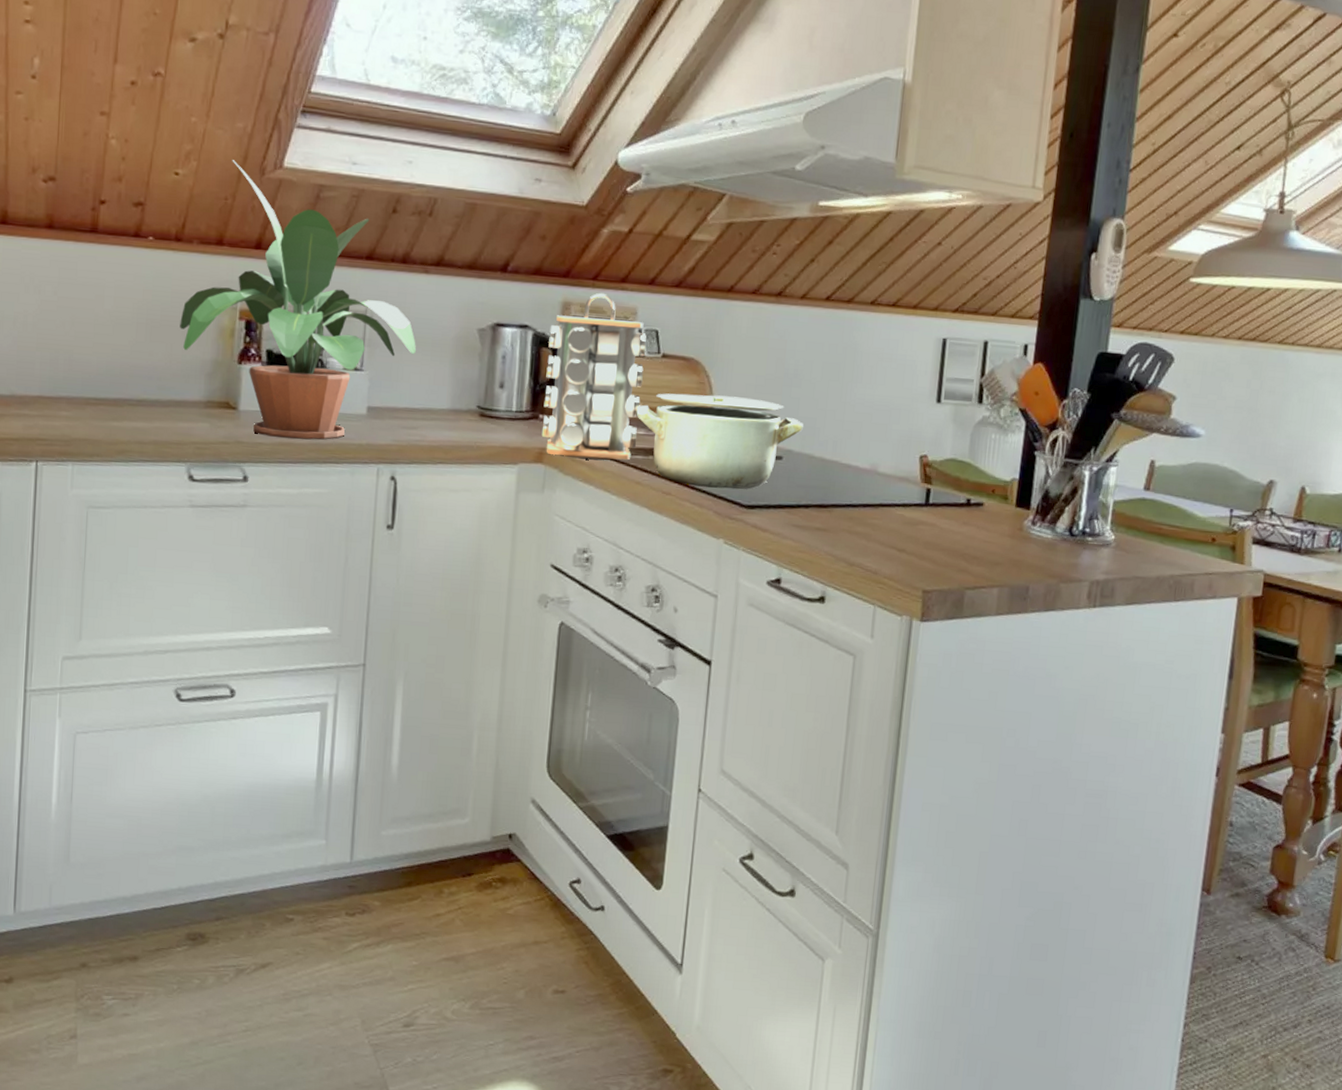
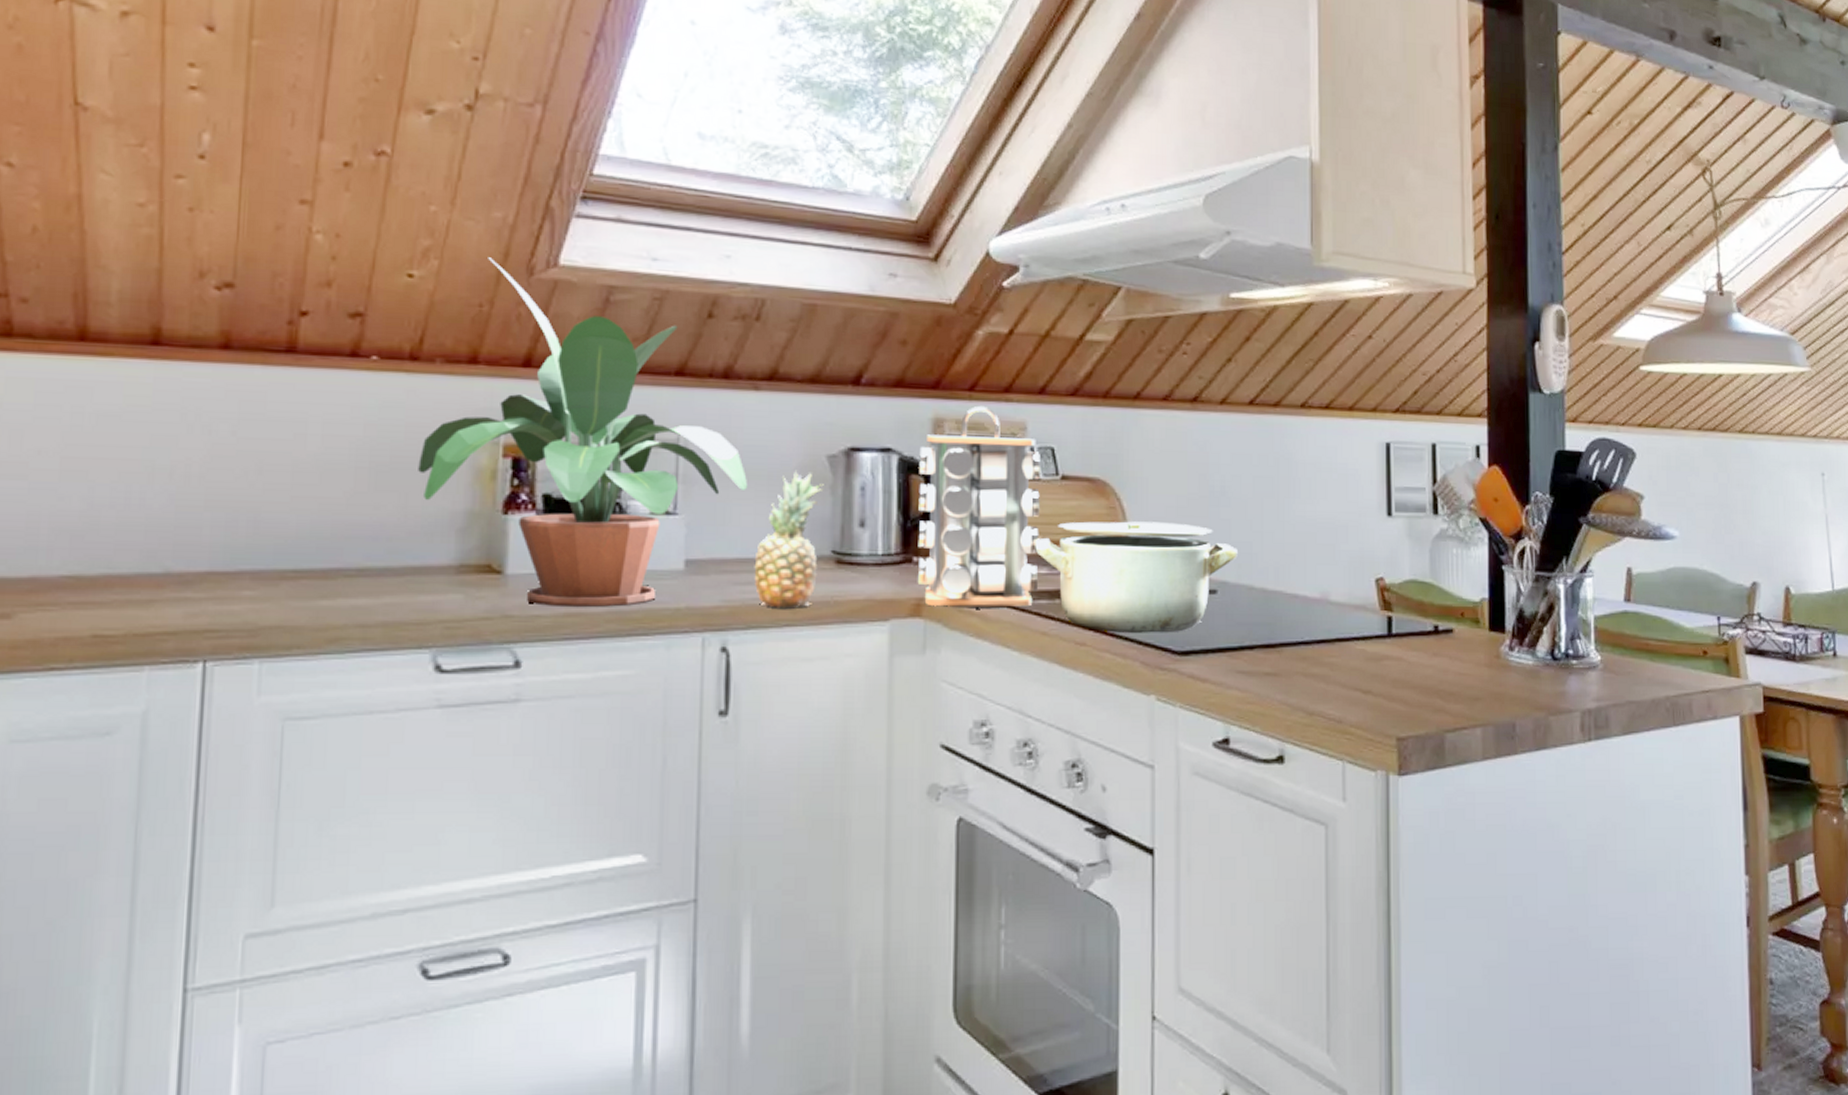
fruit: none [417,339,474,449] -> present [754,470,824,608]

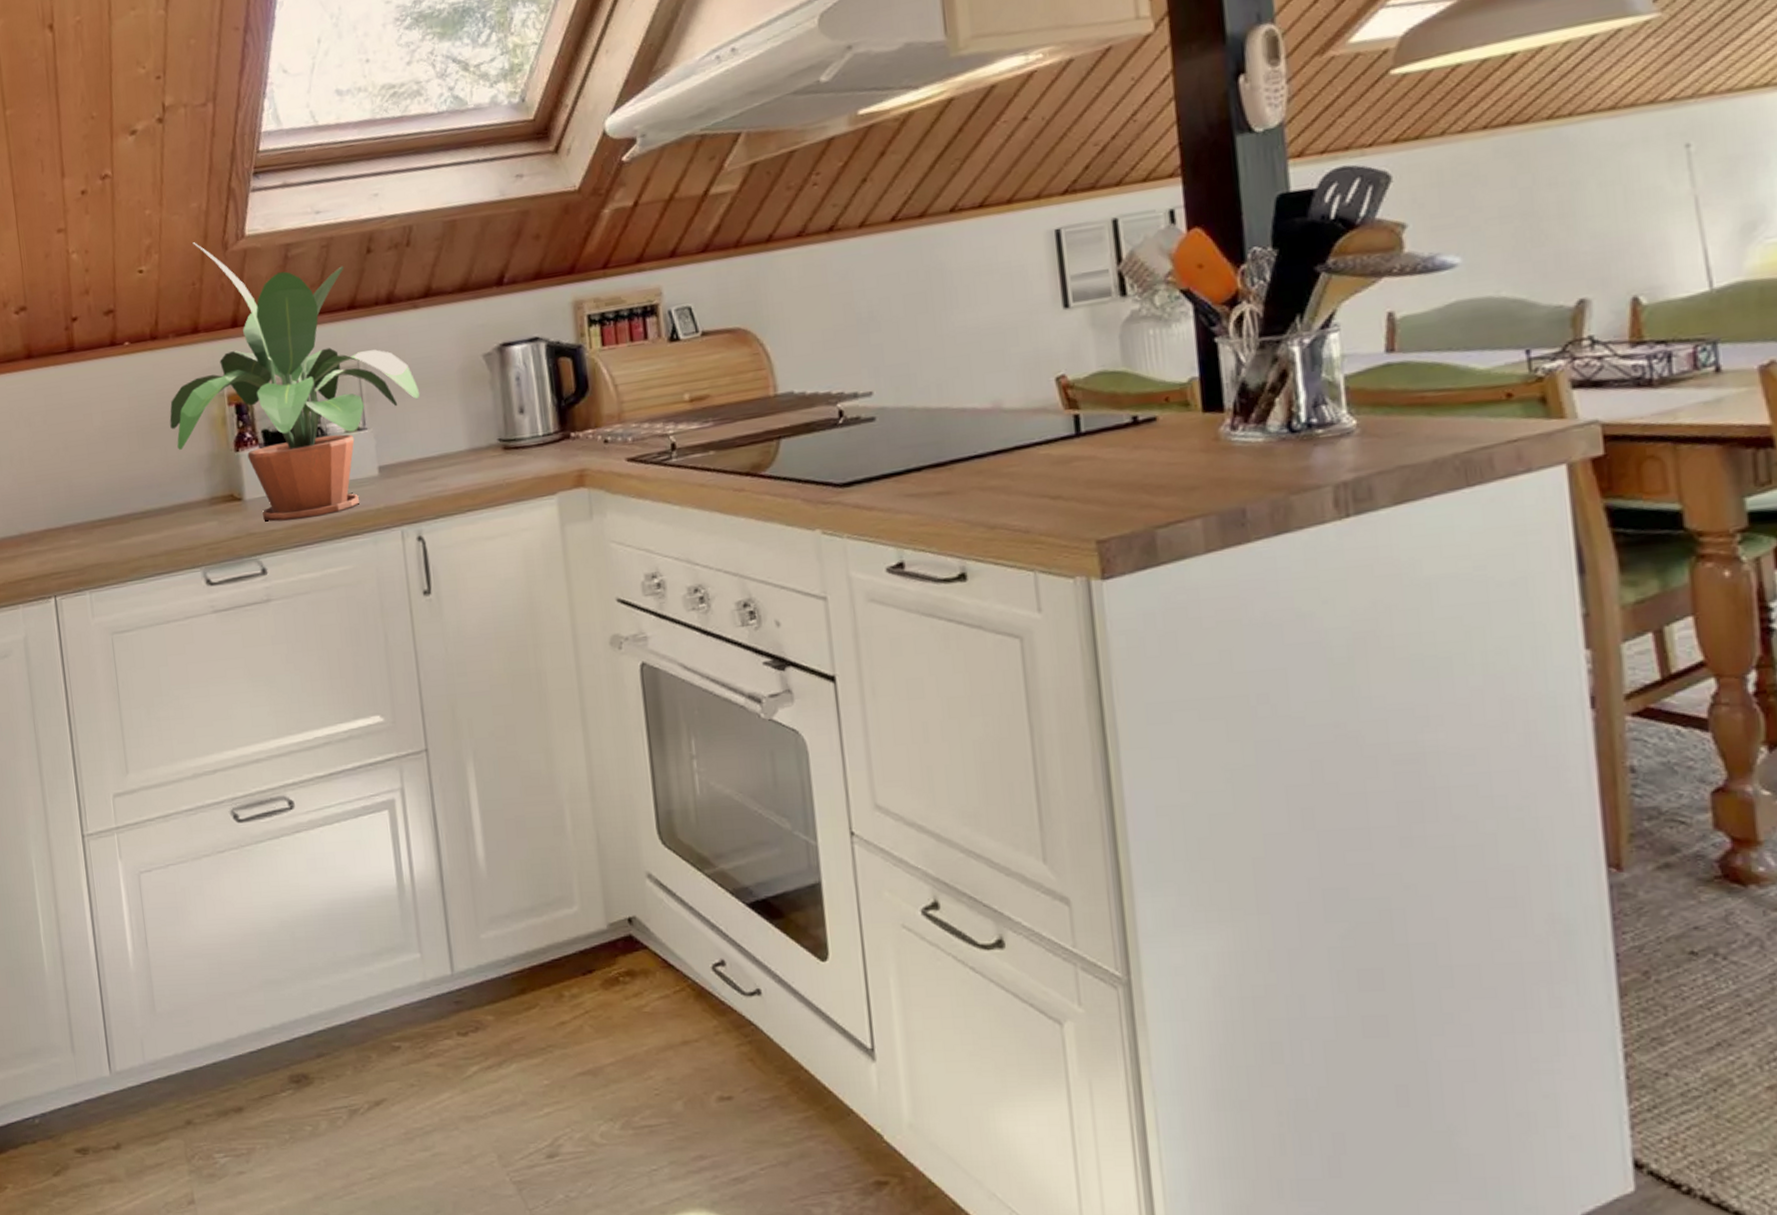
fruit: present [754,470,824,608] -> none [434,372,489,497]
spice rack: present [917,405,1040,609] -> none [564,280,692,475]
saucepan: present [1035,521,1238,633] -> none [683,356,894,476]

